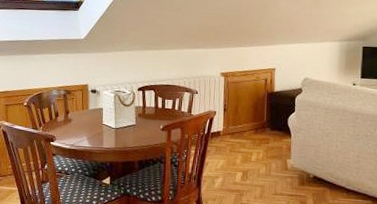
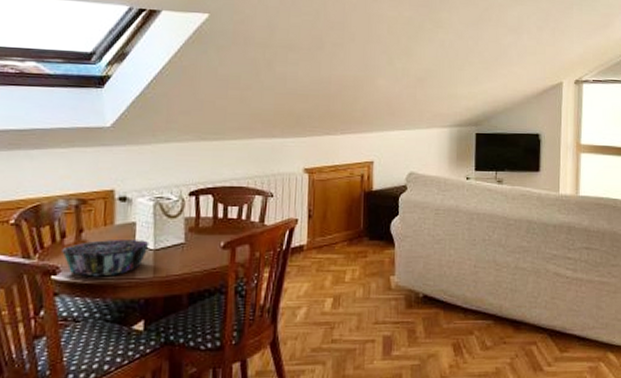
decorative bowl: none [56,119,112,145] -> present [62,240,150,277]

